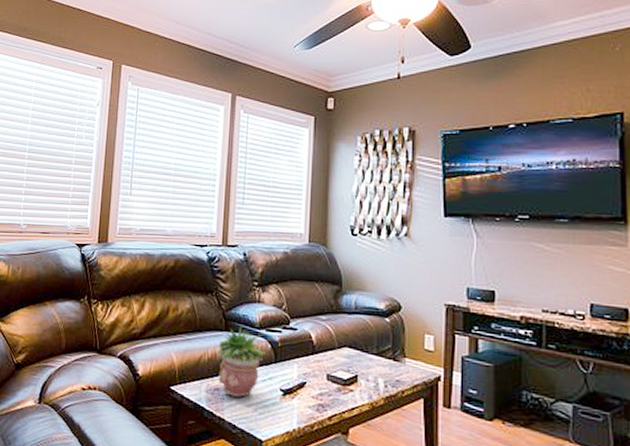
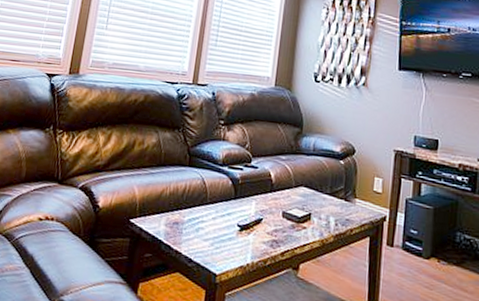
potted plant: present [218,326,267,397] -> none [178,162,228,232]

